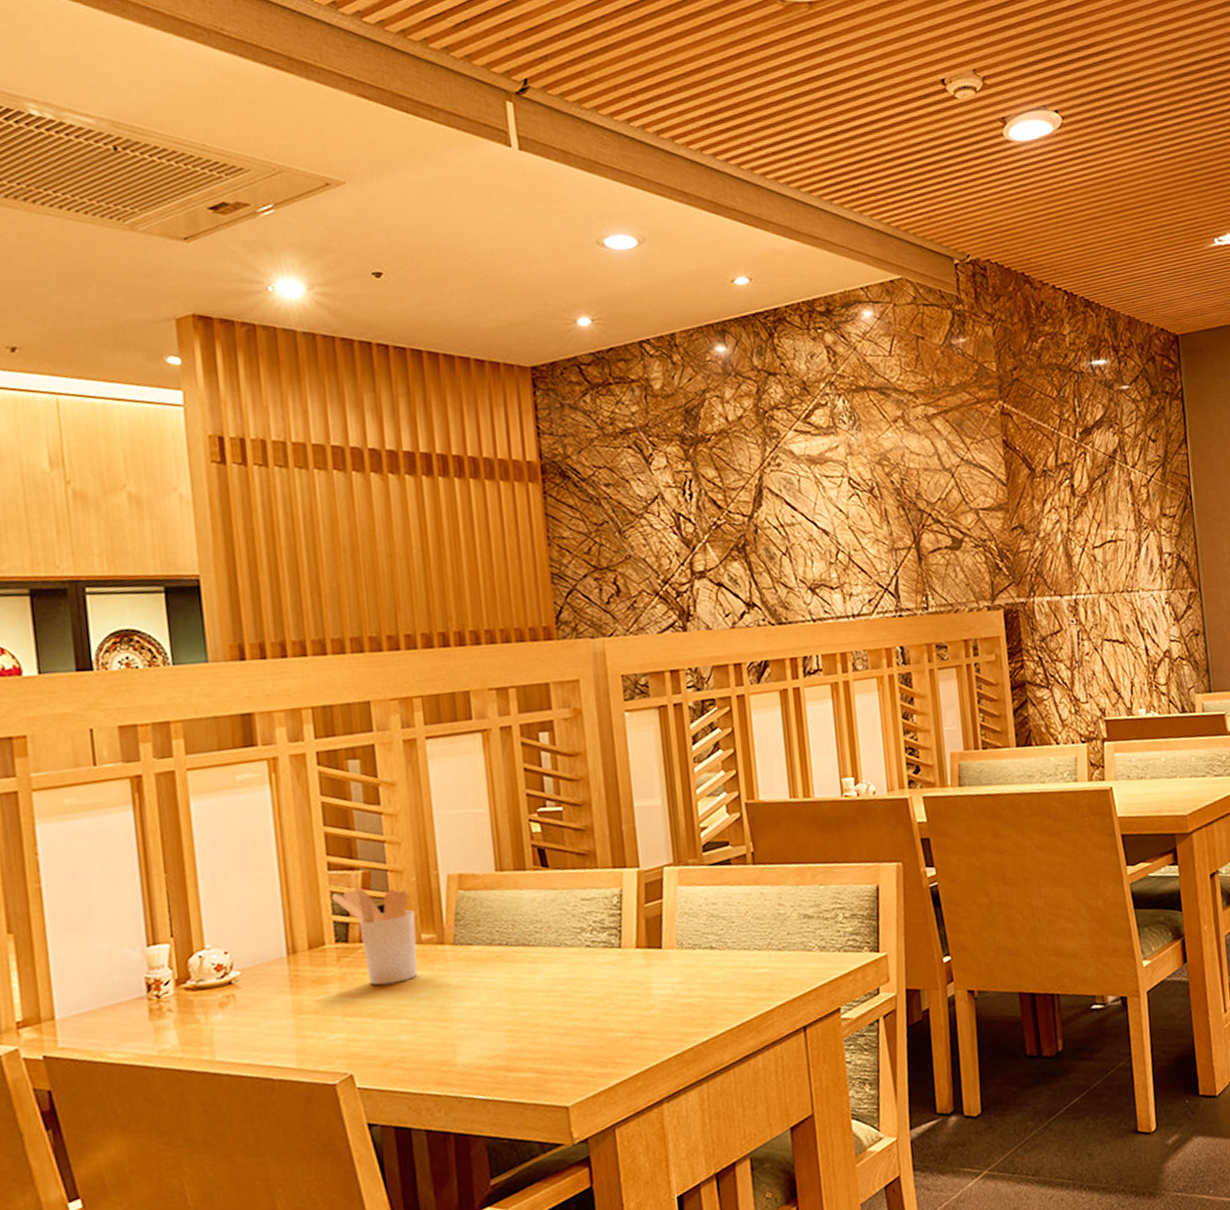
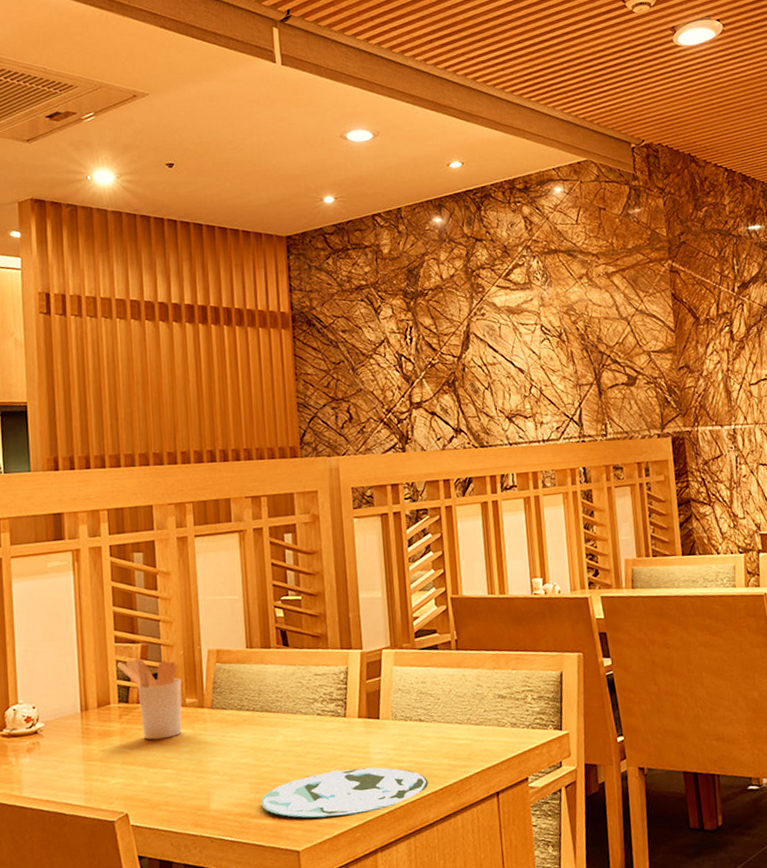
plate: none [519,1004,723,1068] -> present [261,767,429,818]

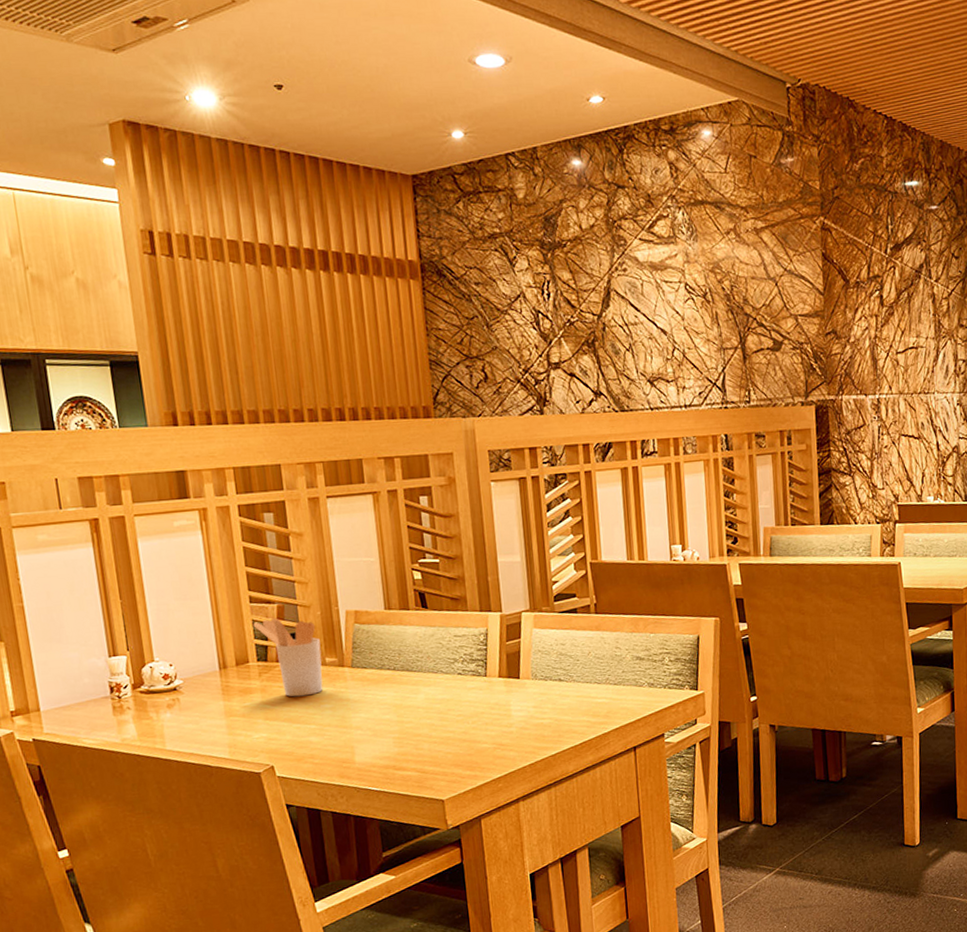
plate: present [261,767,429,818] -> none [405,723,568,770]

